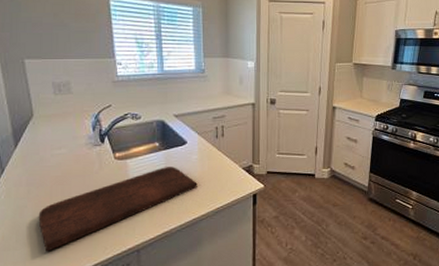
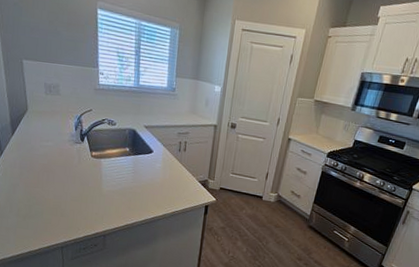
cutting board: present [38,167,198,252] -> none [27,170,159,224]

